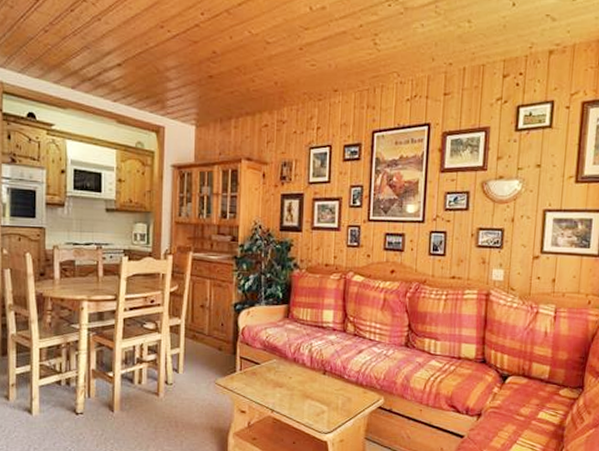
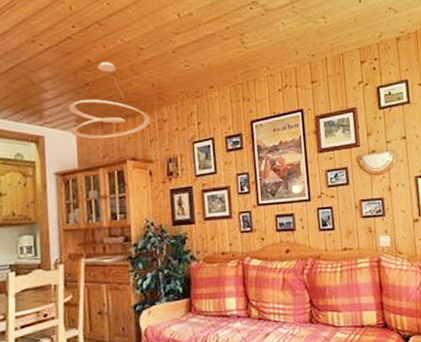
ceiling light fixture: none [190,54,270,136] -> present [68,62,151,139]

